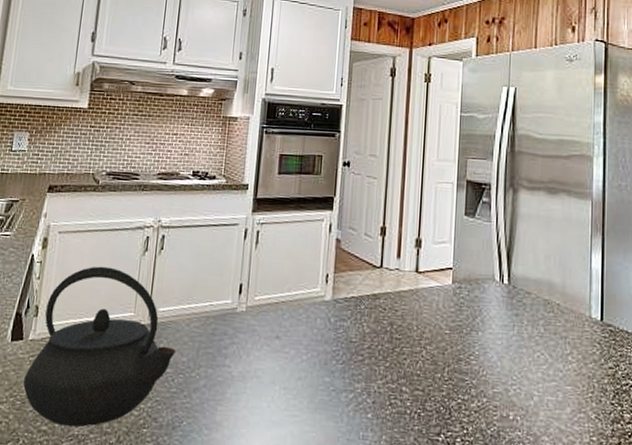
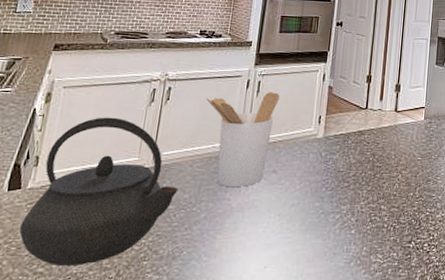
utensil holder: none [202,244,281,354] -> present [206,92,279,188]

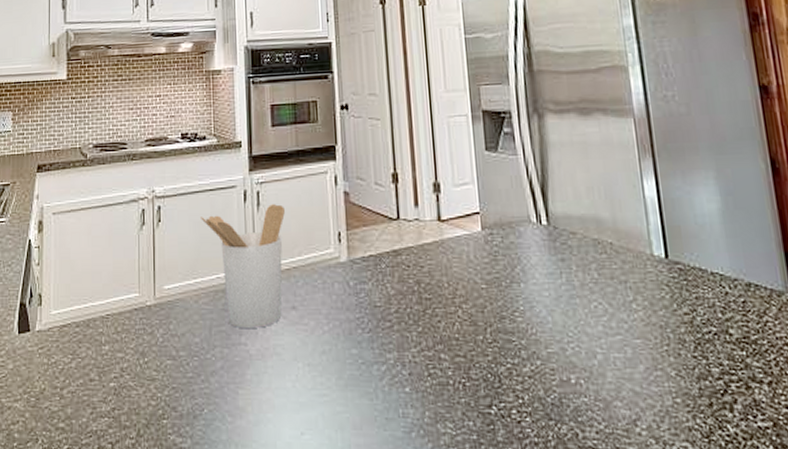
kettle: present [19,117,178,267] -> none [36,246,187,423]

